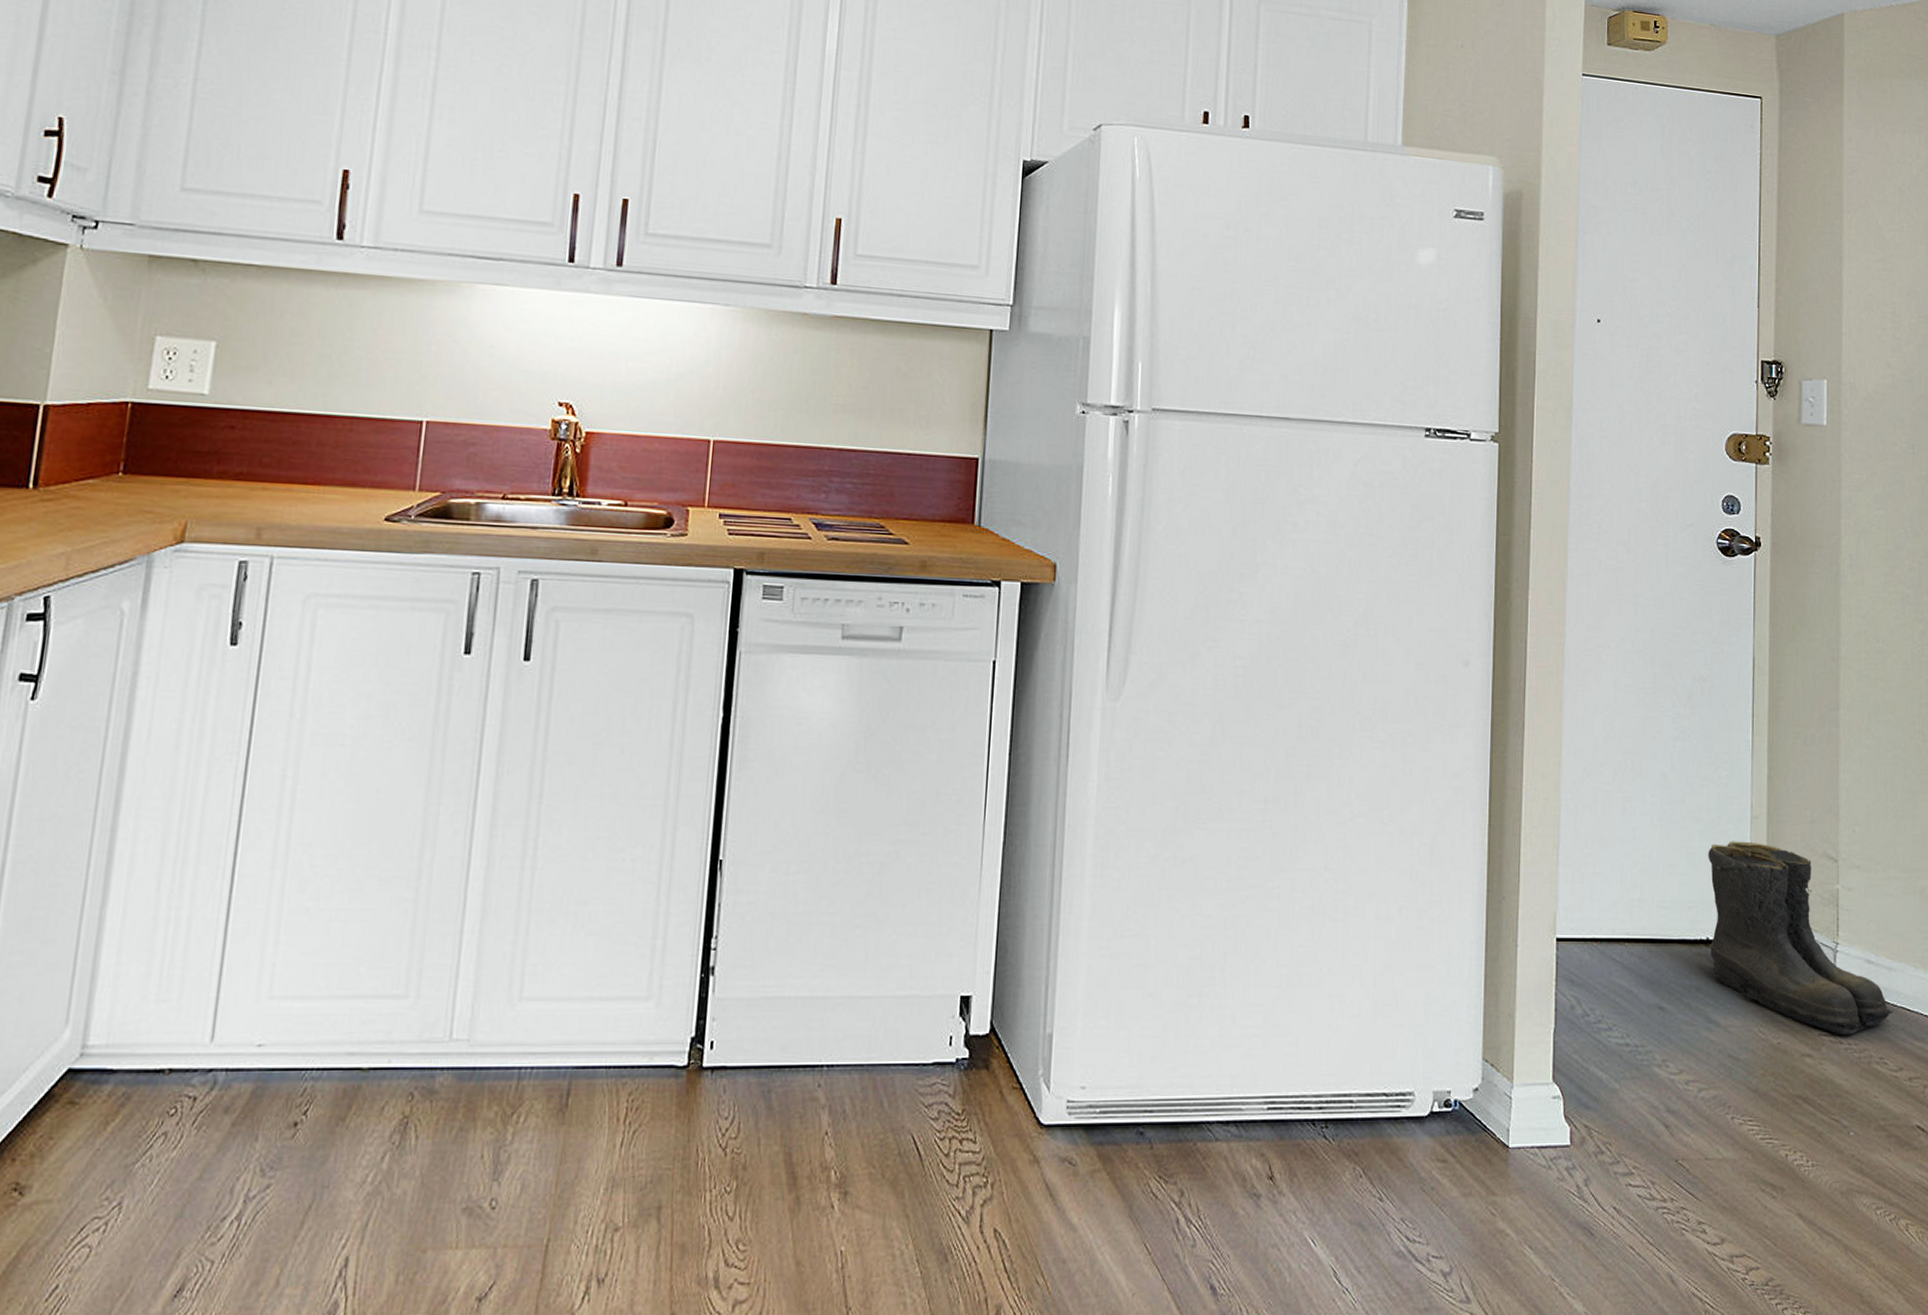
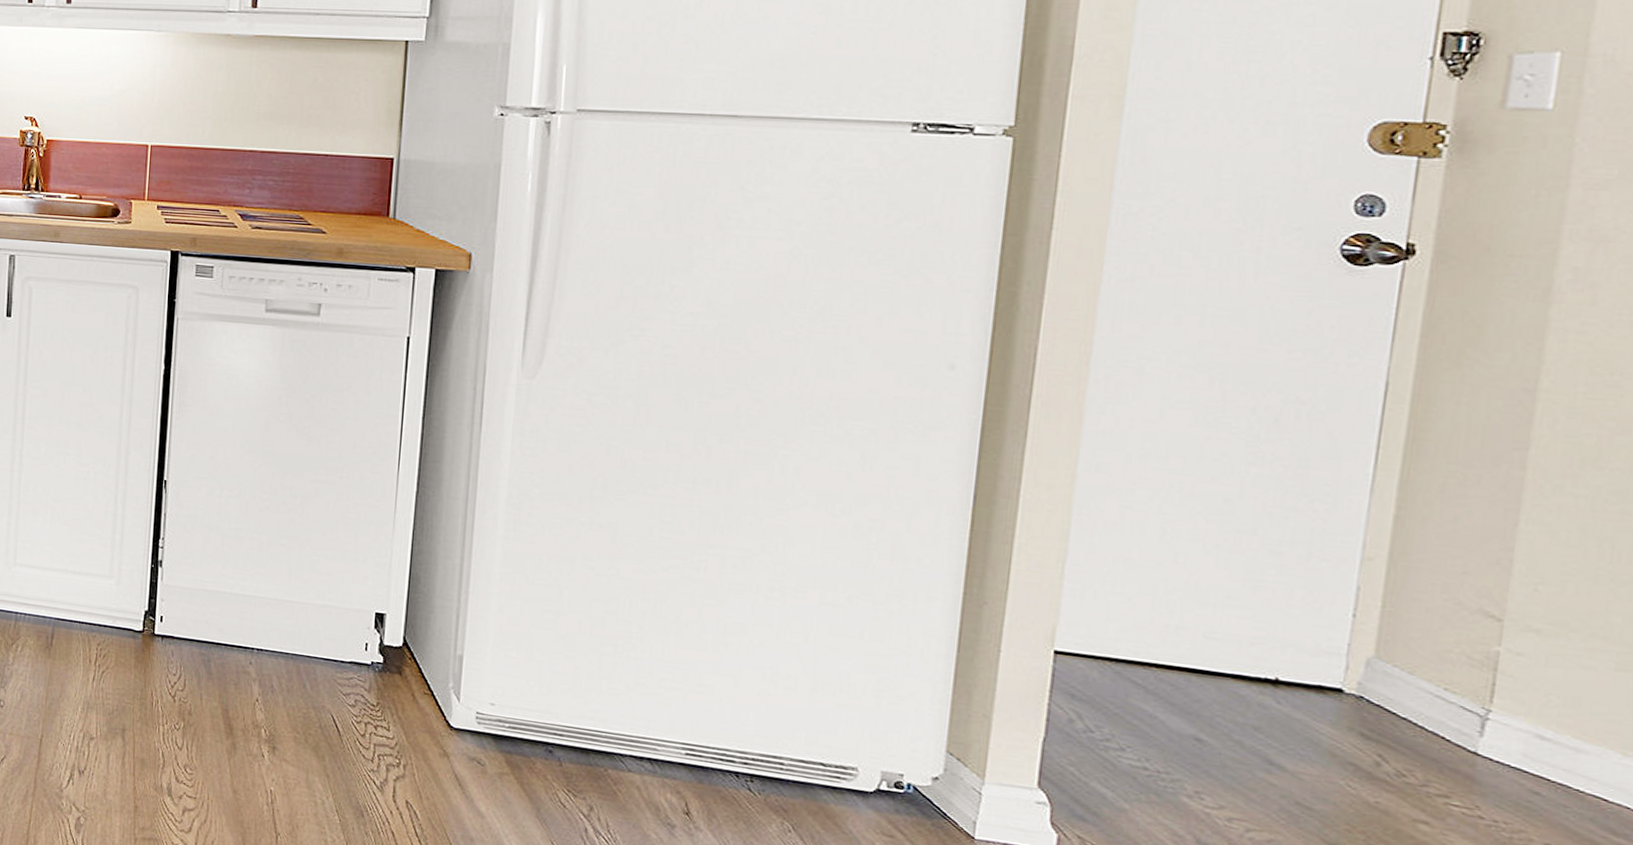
boots: present [1708,841,1893,1035] -> none [1279,580,1577,812]

